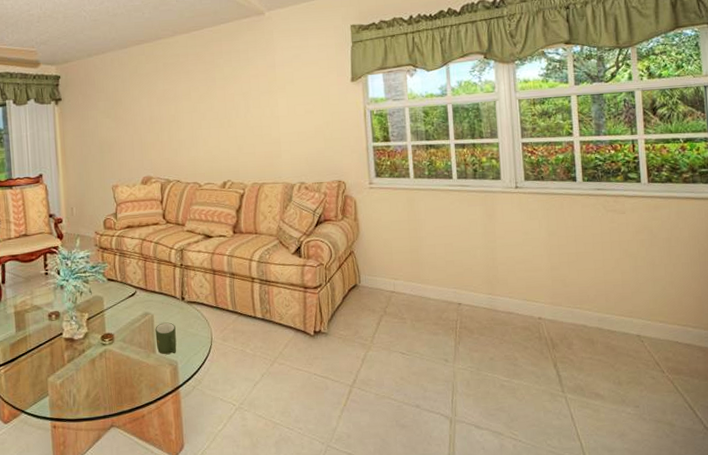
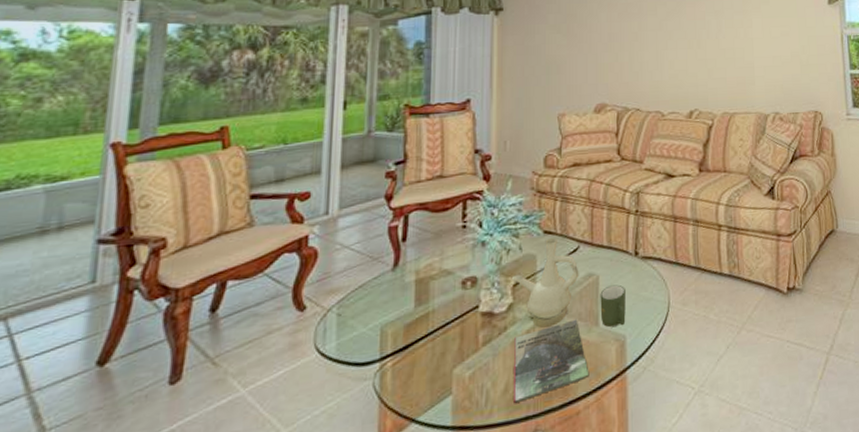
coffeepot: none [85,283,138,353] -> present [511,237,579,329]
magazine: none [91,347,150,406] -> present [514,319,589,404]

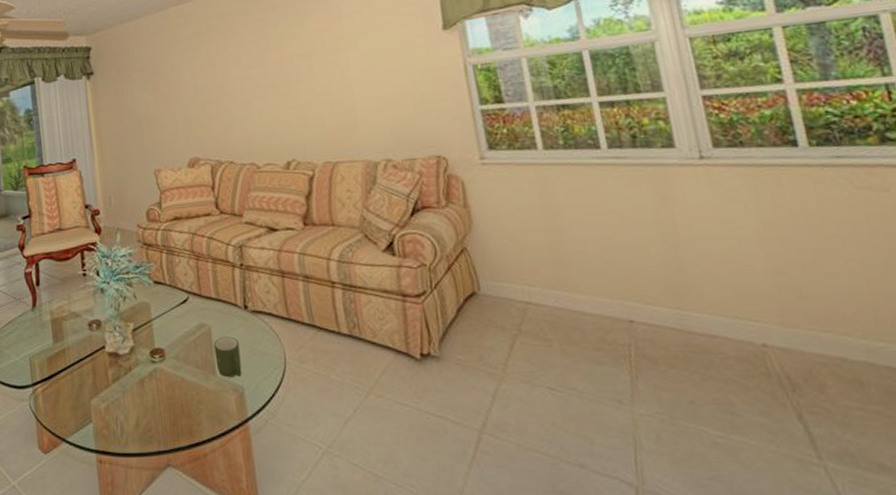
coffeepot: present [511,237,579,329] -> none [129,287,192,373]
magazine: present [514,319,589,404] -> none [139,366,212,438]

